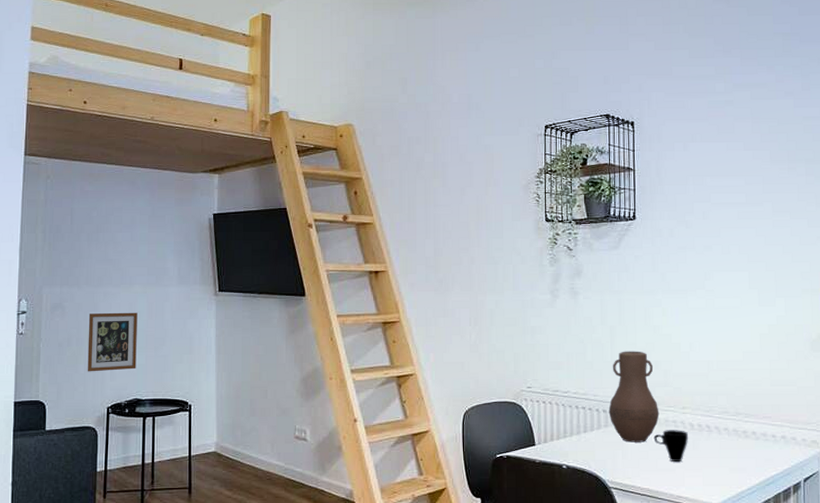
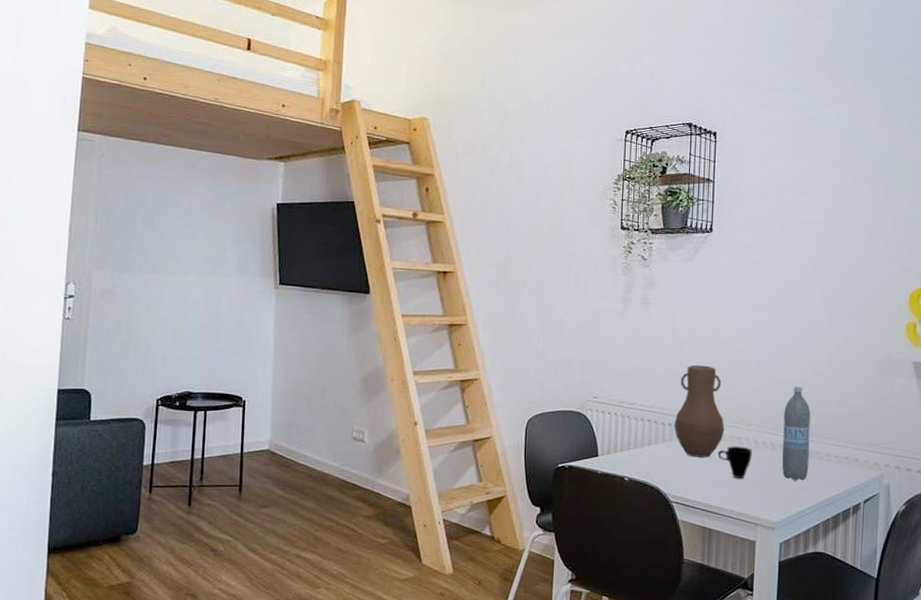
picture frame: present [87,312,138,372] -> none [137,300,193,362]
water bottle: none [717,368,746,462] -> present [782,386,811,481]

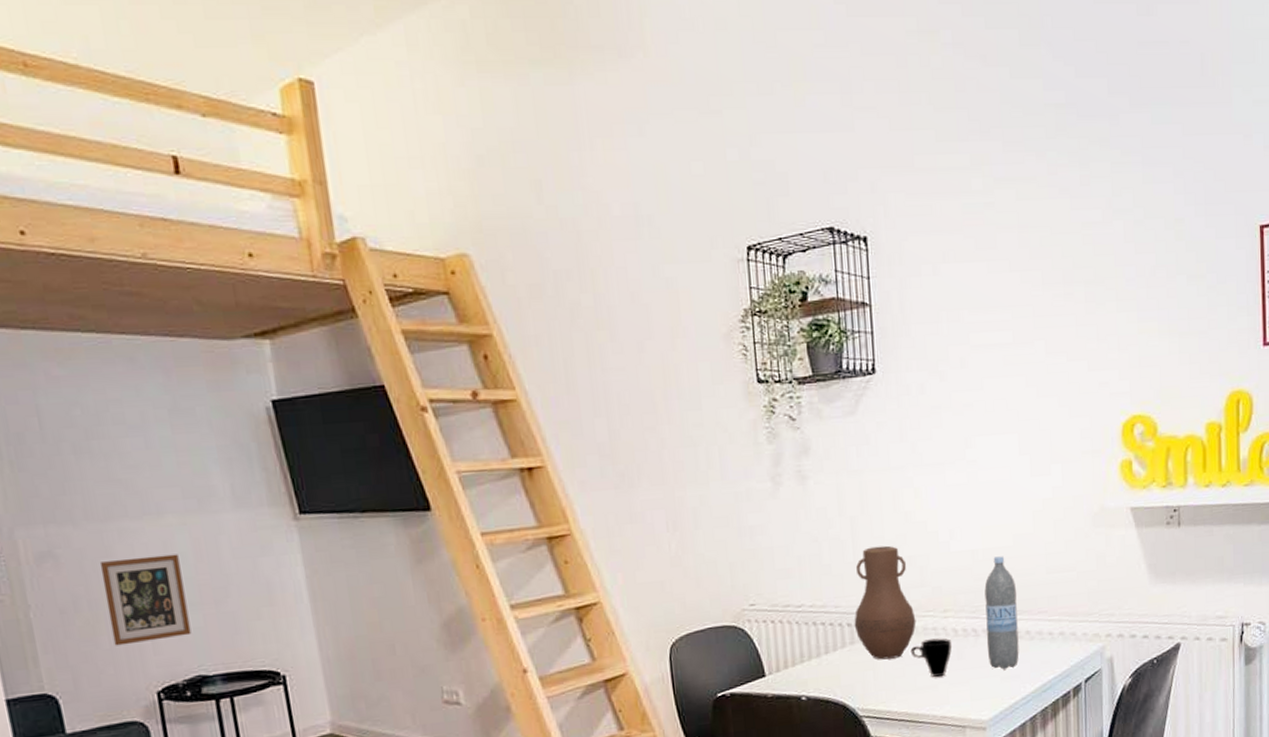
picture frame: none [137,300,193,362] -> present [99,554,192,646]

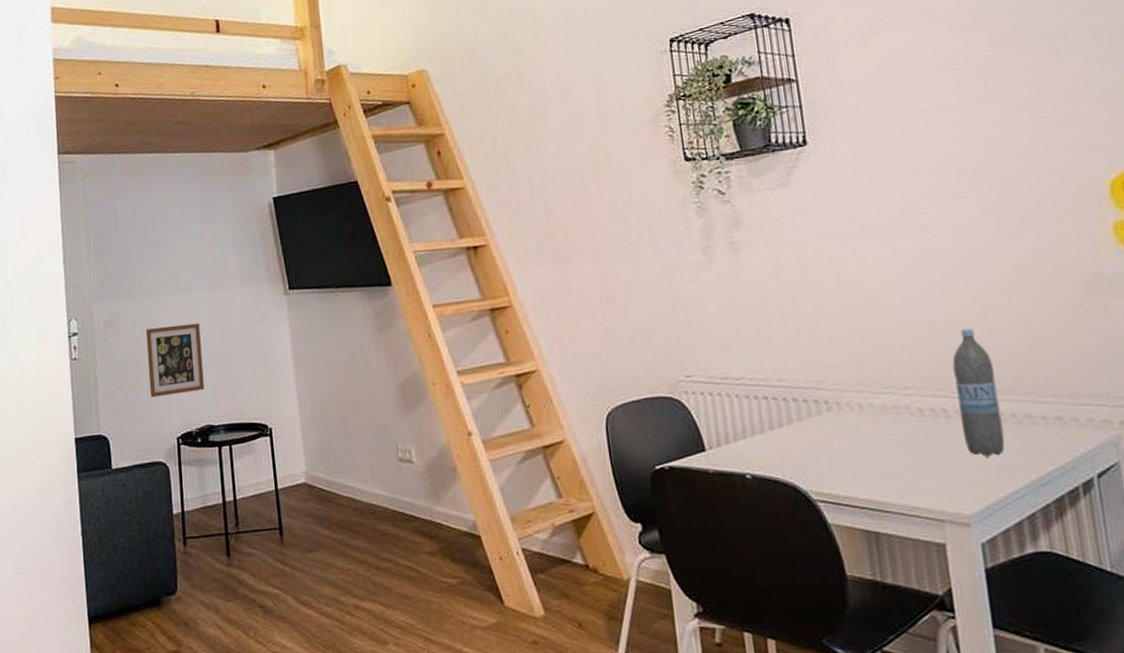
vase: present [854,545,916,660] -> none [799,317,873,439]
cup: present [910,638,952,678] -> none [868,418,919,462]

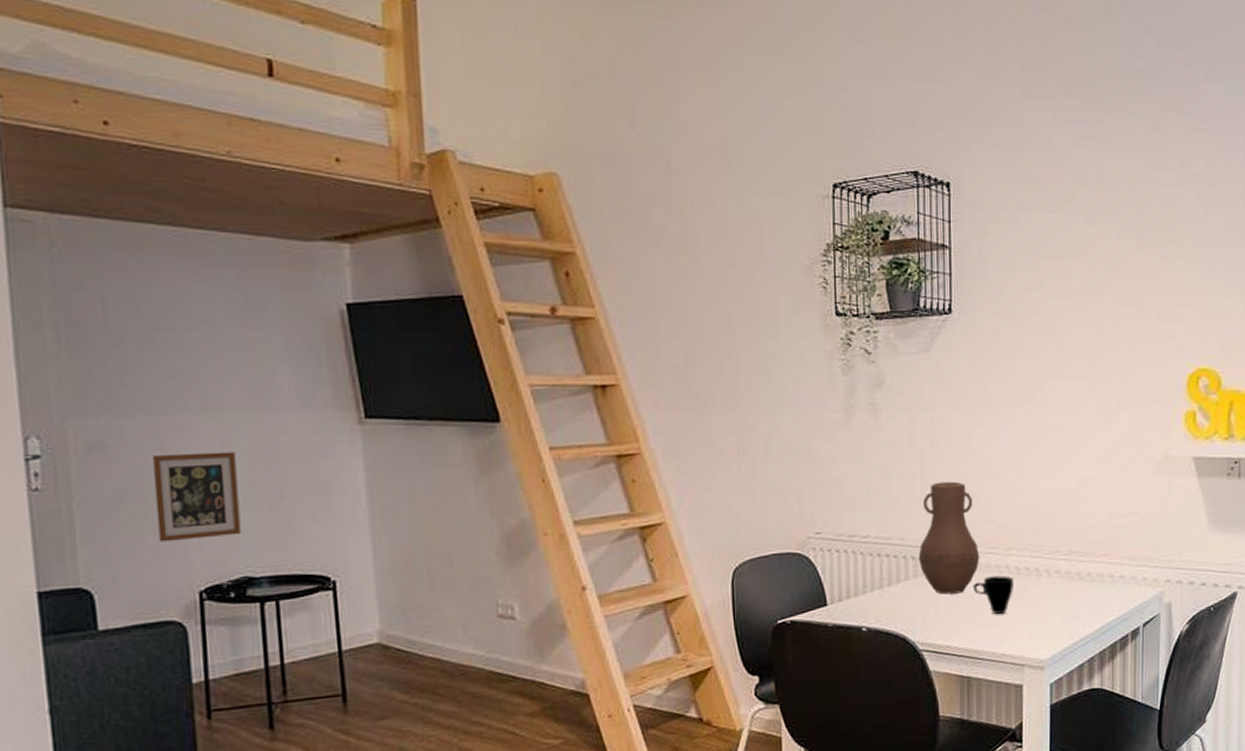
vase: none [799,317,873,439] -> present [918,481,980,594]
cup: none [868,418,919,462] -> present [973,575,1013,615]
water bottle: present [952,329,1005,457] -> none [1048,498,1080,610]

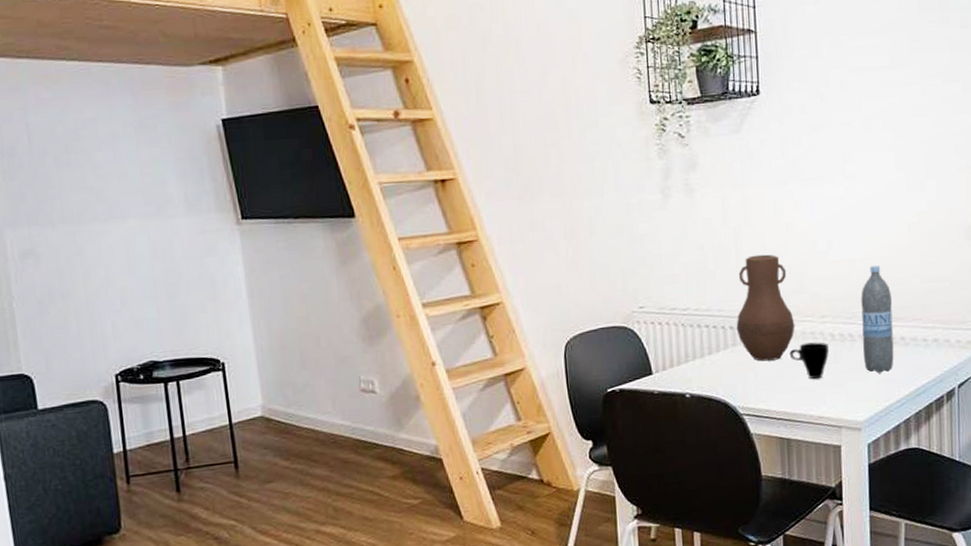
picture frame: present [151,451,241,542] -> none [72,253,146,333]
water bottle: none [1048,498,1080,610] -> present [861,265,894,373]

